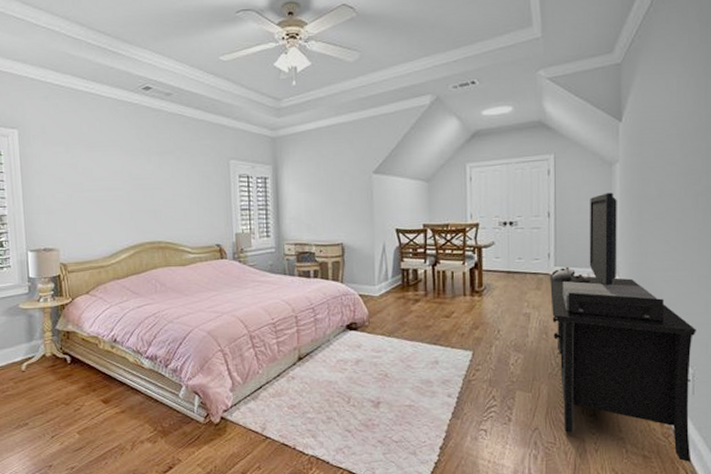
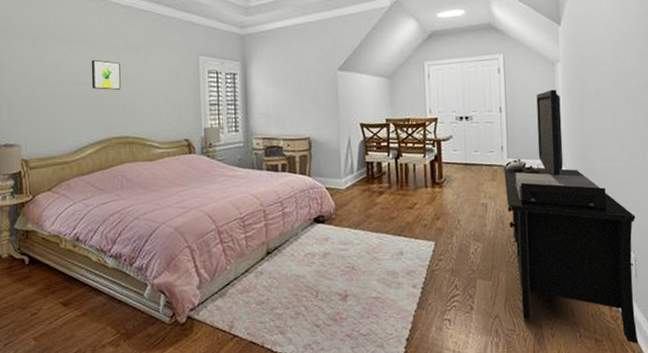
wall art: none [123,164,153,195] -> present [91,59,121,90]

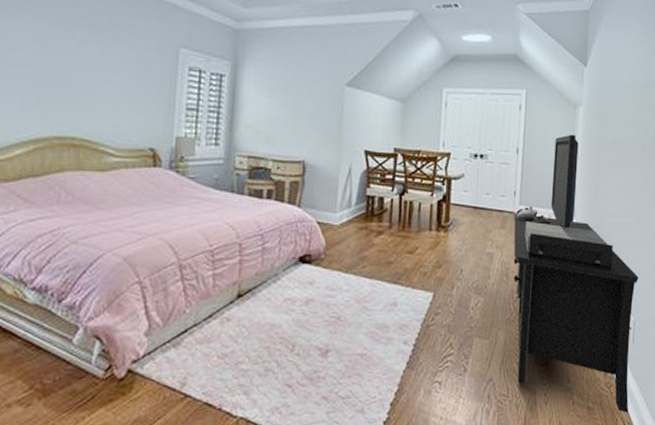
wall art: present [91,59,121,90] -> none [32,34,75,77]

